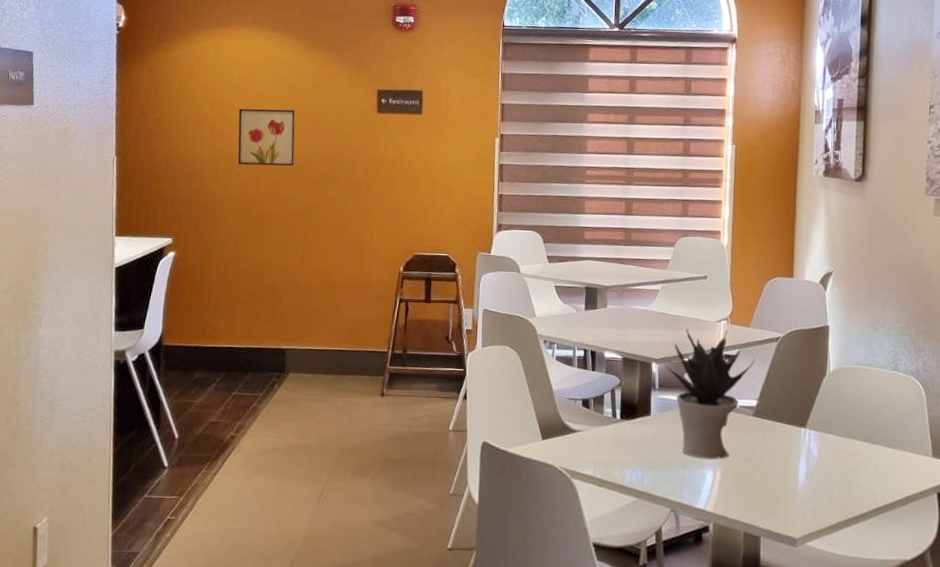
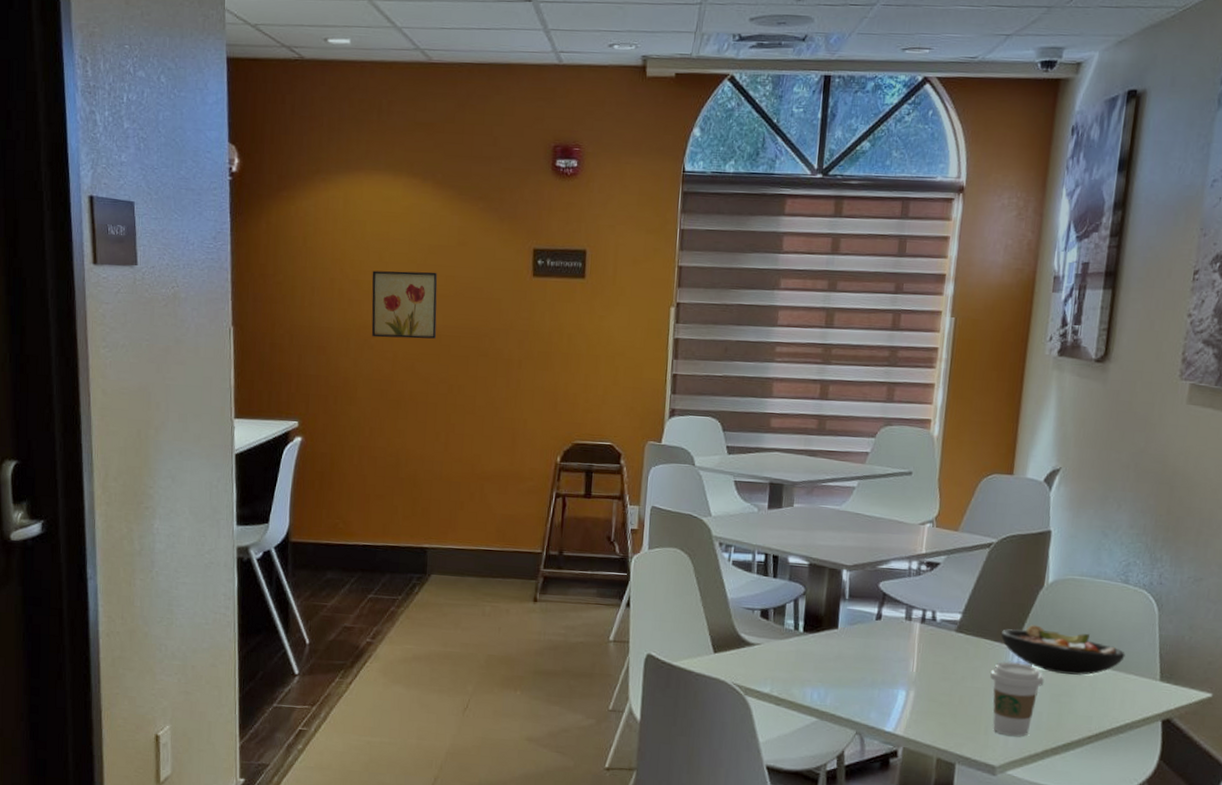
potted plant: present [666,328,756,459] -> none [859,531,963,678]
coffee cup: none [786,442,833,511] -> present [990,661,1045,737]
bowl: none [792,409,901,454] -> present [1001,625,1125,675]

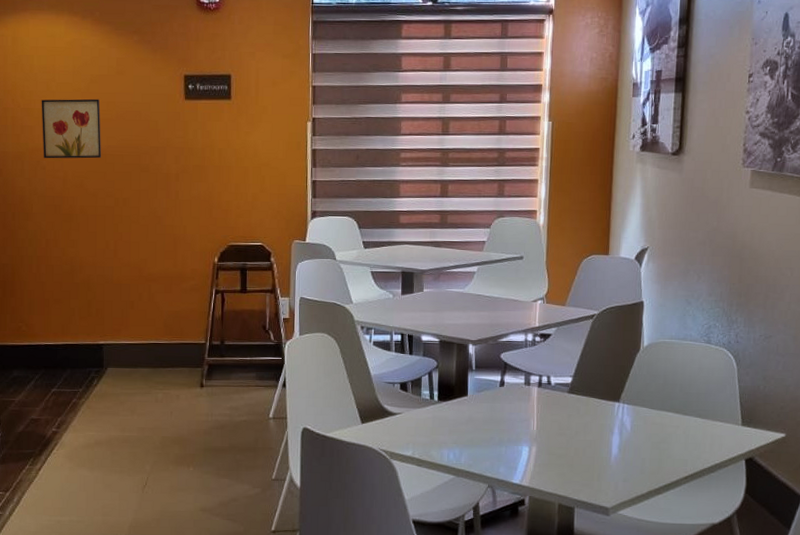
coffee cup: present [990,661,1045,737] -> none [600,416,645,481]
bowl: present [1001,625,1125,675] -> none [606,383,712,424]

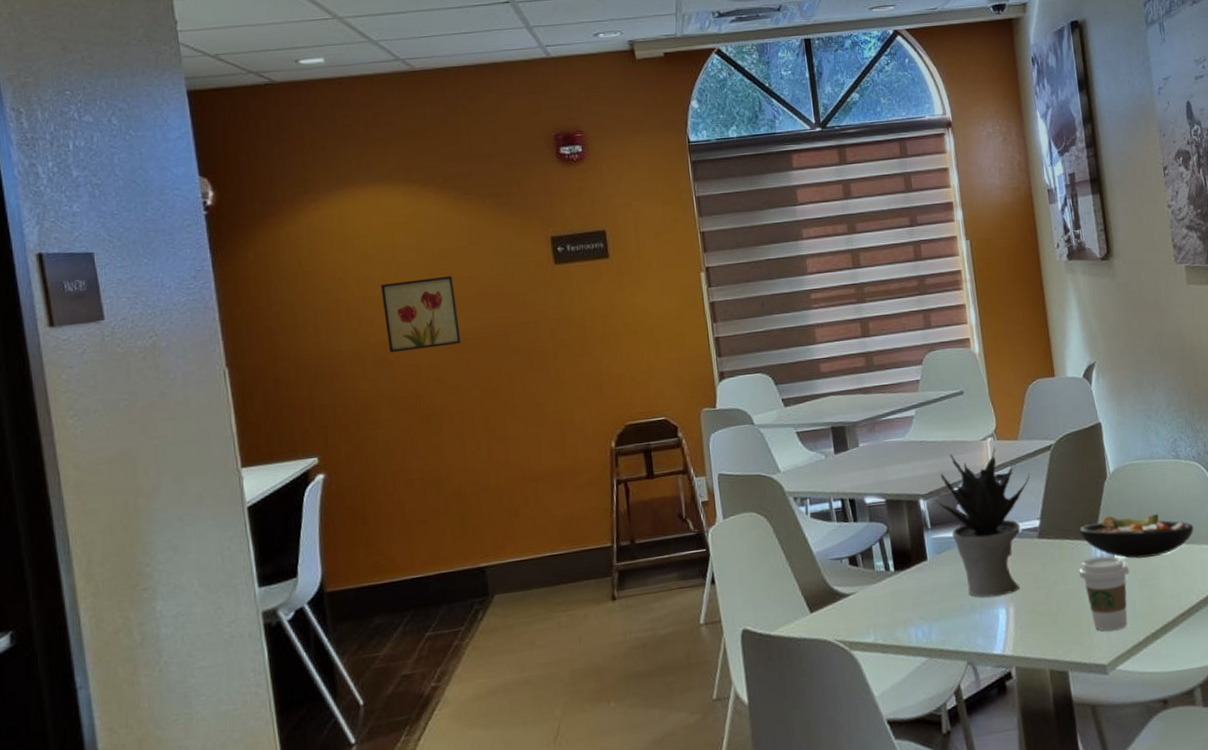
potted plant: none [483,309,571,436] -> present [935,447,1030,597]
coffee cup: none [600,416,645,481] -> present [1079,555,1129,631]
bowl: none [606,383,712,424] -> present [1079,513,1194,559]

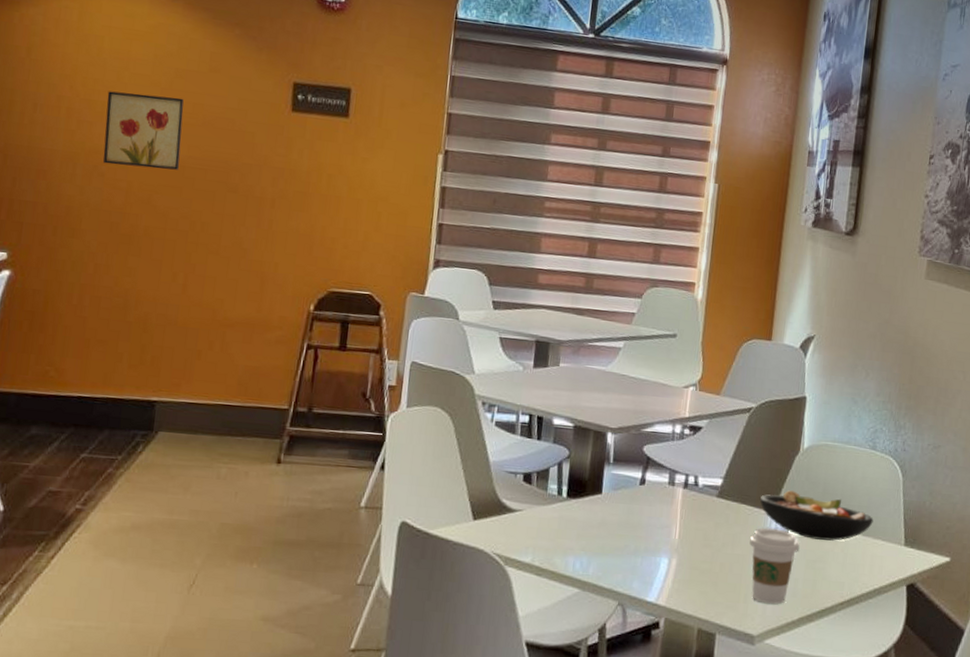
potted plant: present [935,447,1030,597] -> none [623,394,724,546]

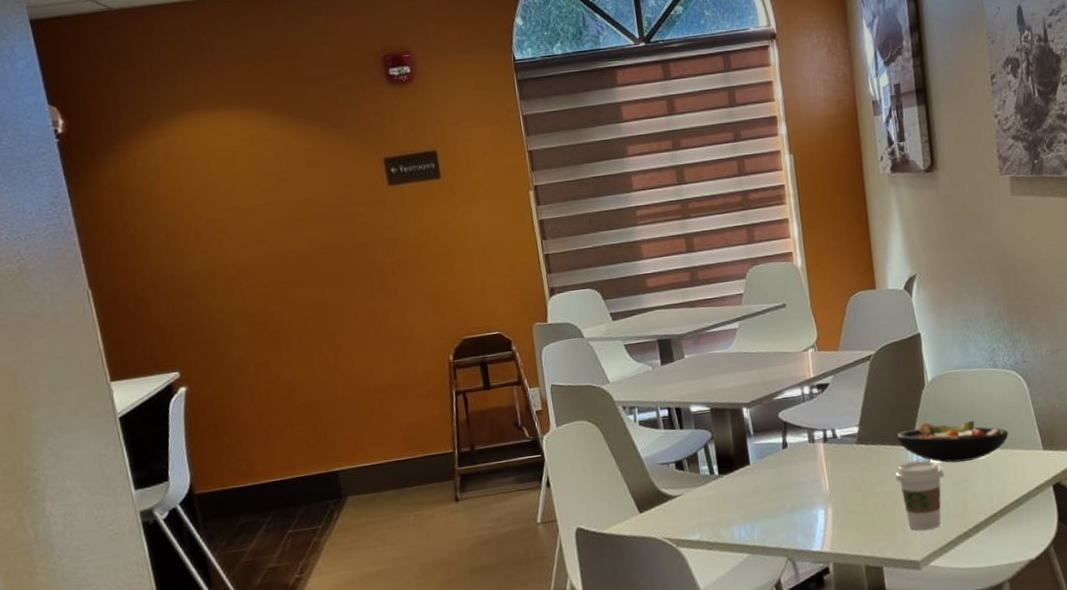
wall art: present [103,91,184,170] -> none [225,197,305,273]

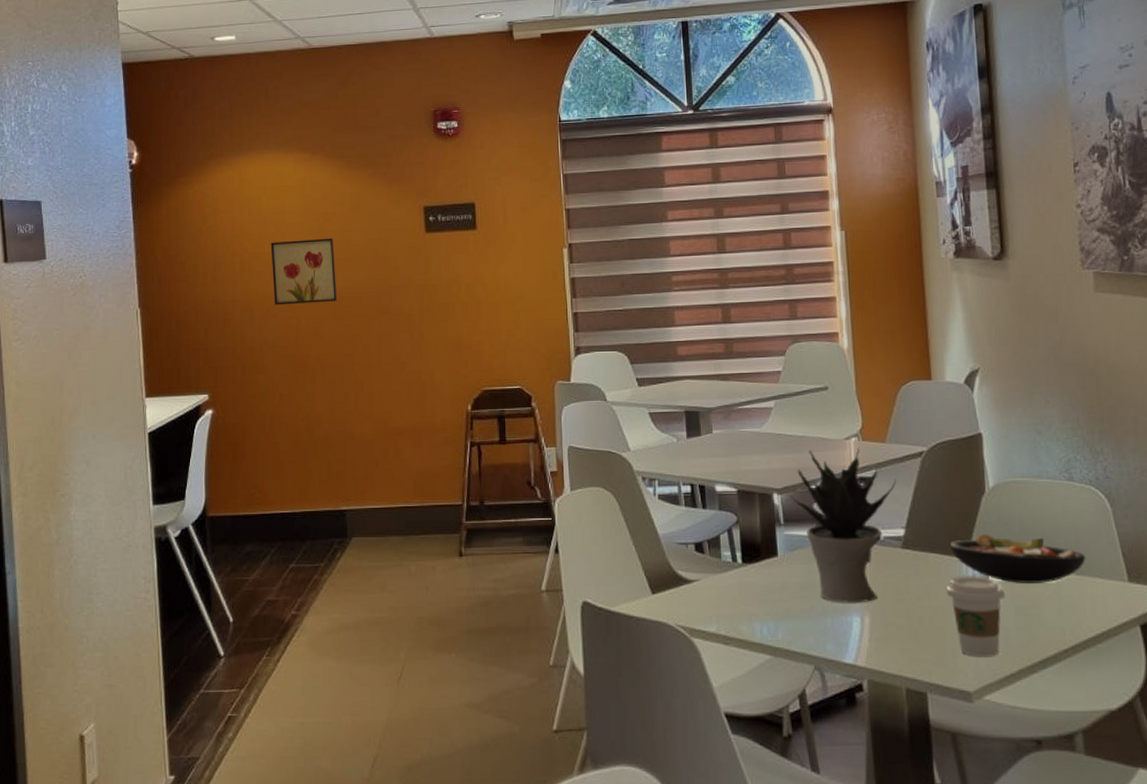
wall art: none [225,197,305,273] -> present [270,238,338,305]
potted plant: none [758,357,850,499] -> present [791,447,897,603]

